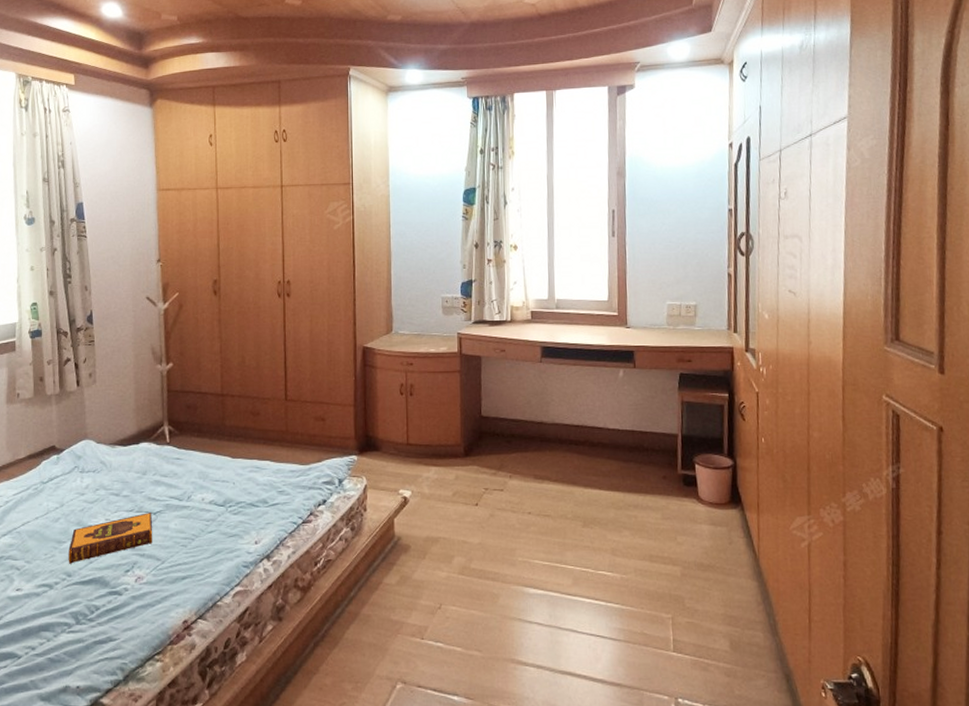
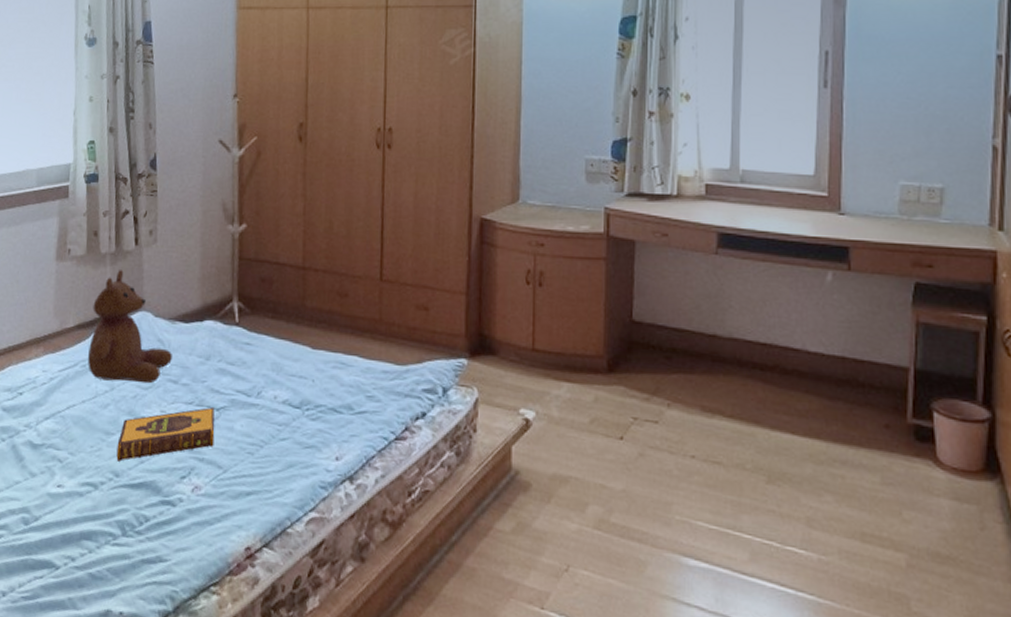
teddy bear: none [39,408,113,499] -> present [88,270,172,384]

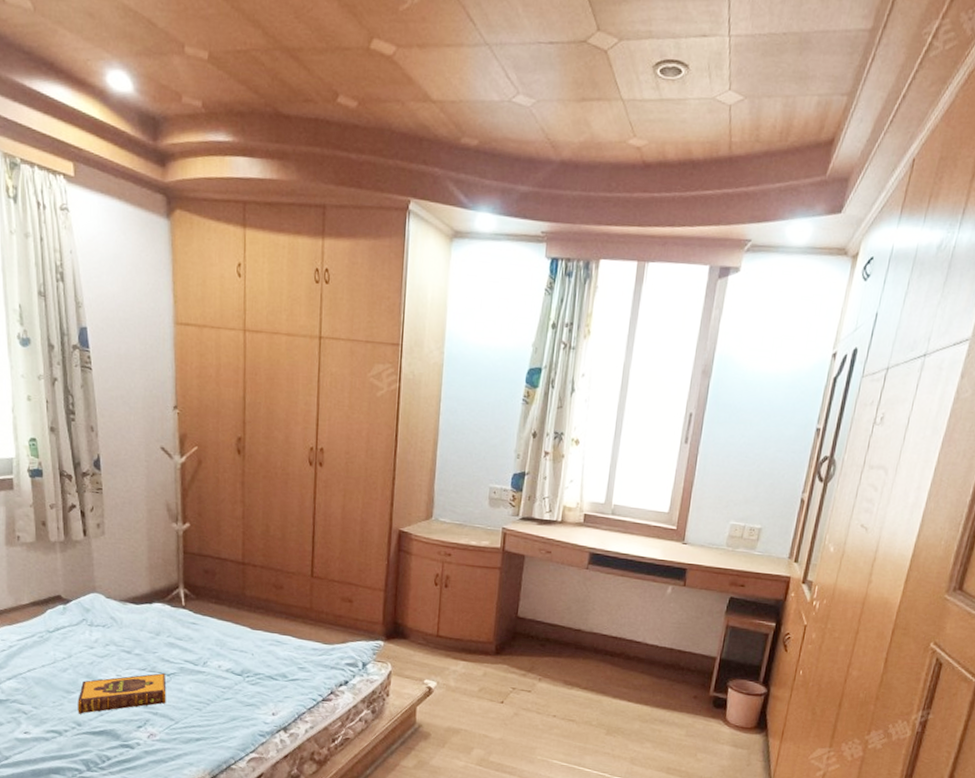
teddy bear: present [88,270,172,384] -> none [45,557,125,653]

